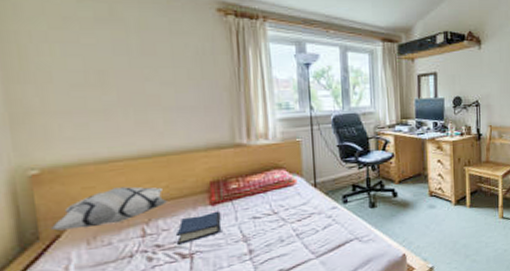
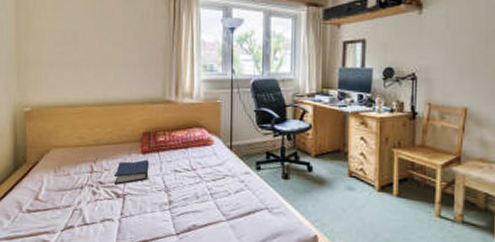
decorative pillow: present [50,186,167,231] -> none [33,128,110,159]

